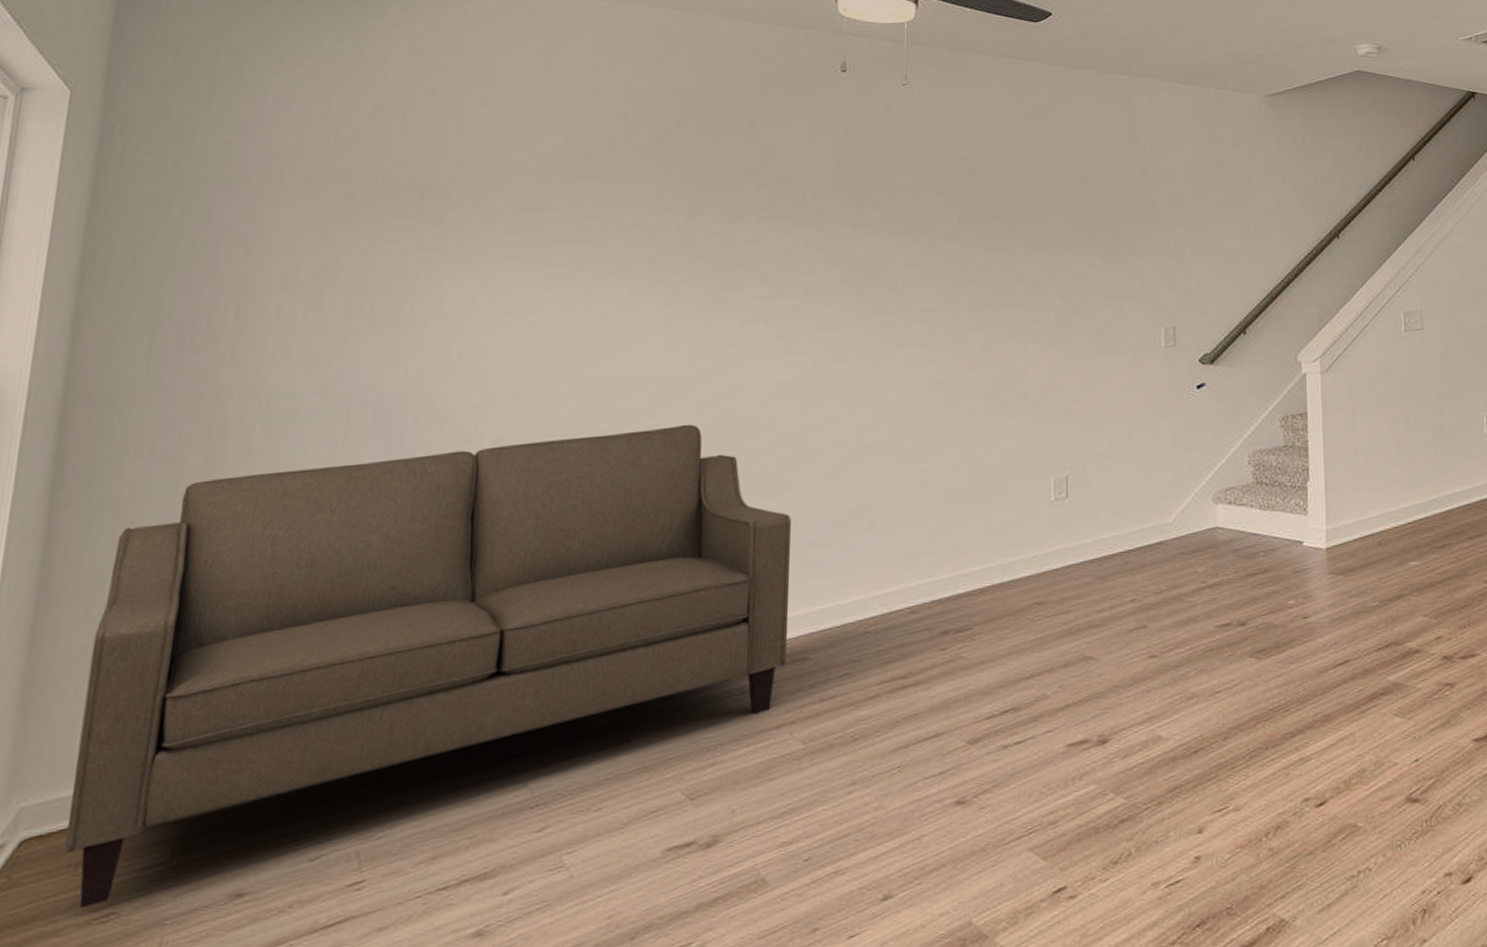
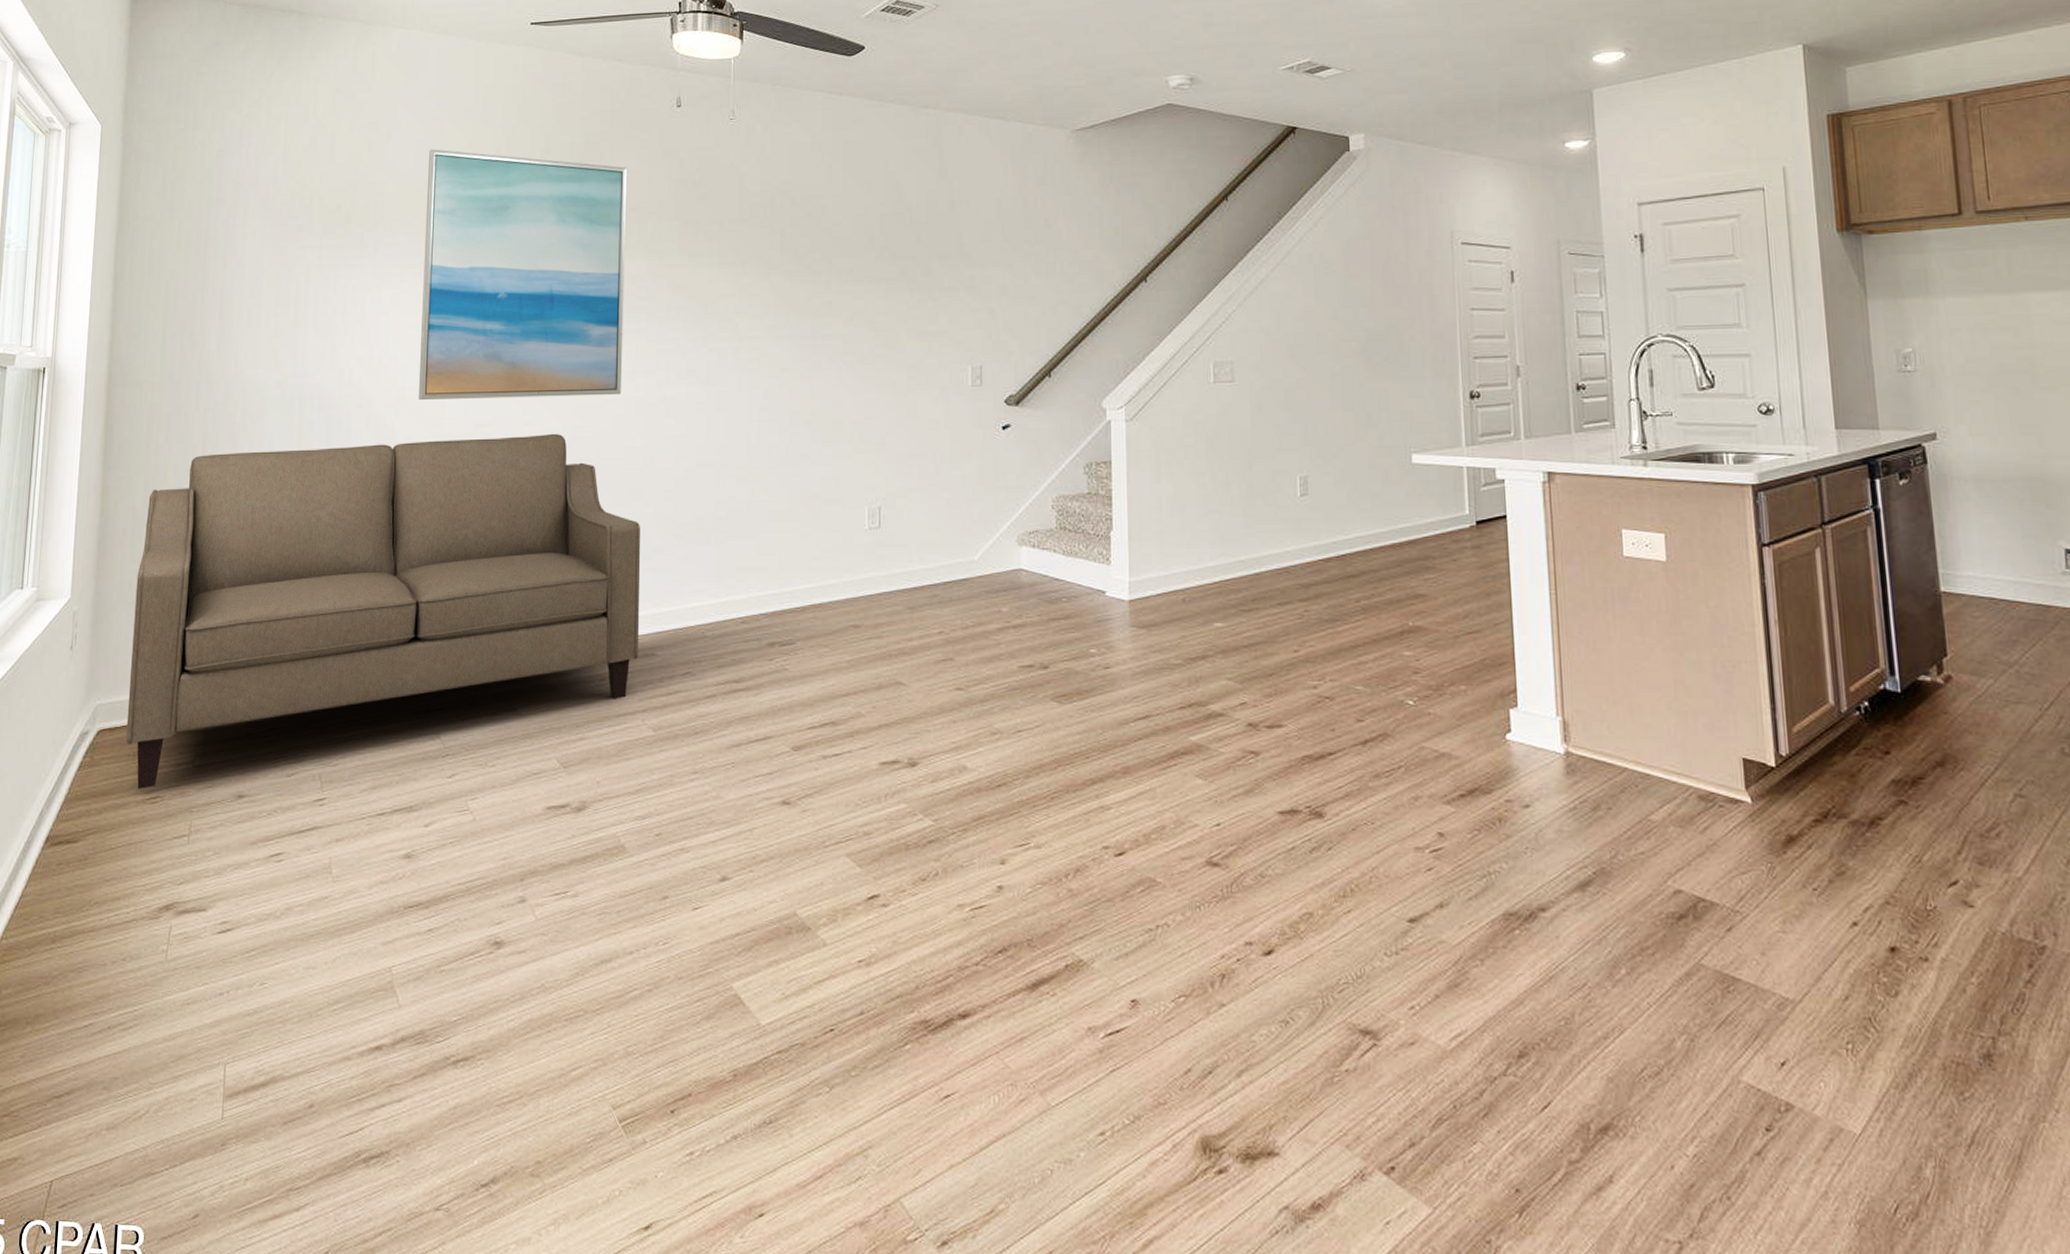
wall art: none [510,117,782,397] -> present [418,149,628,400]

